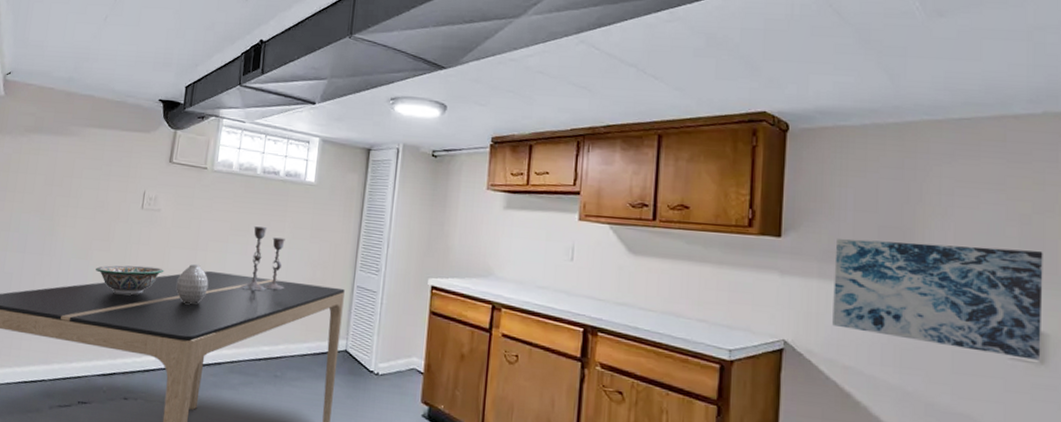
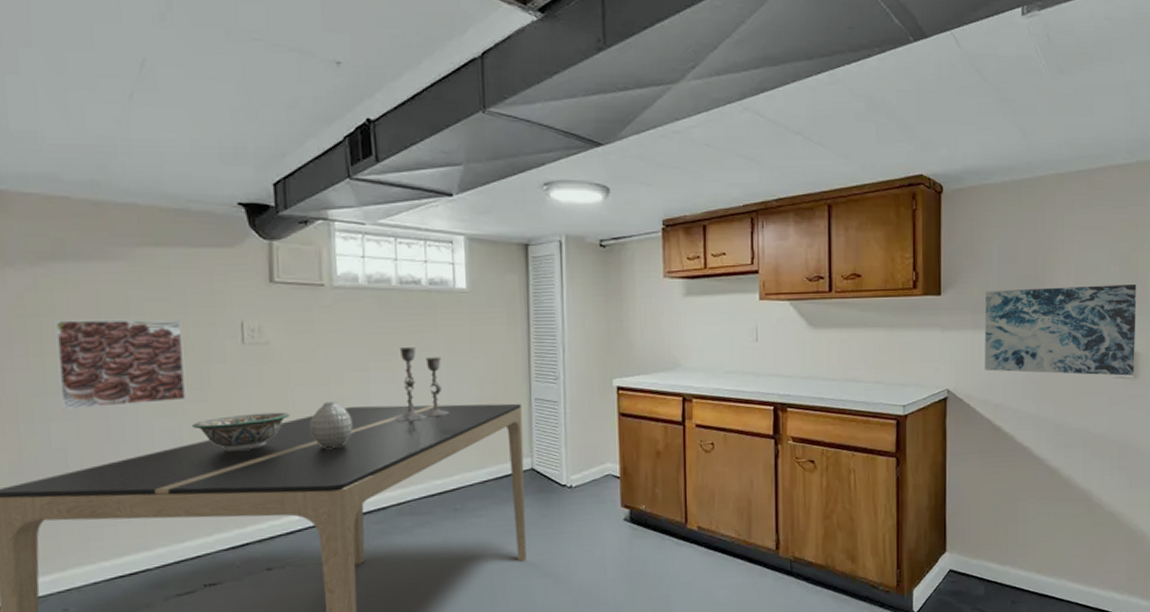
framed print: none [16,177,104,248] -> present [54,319,187,410]

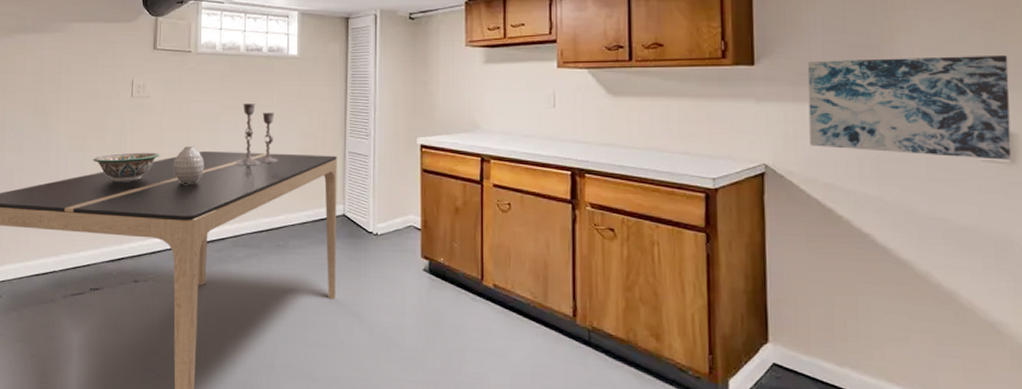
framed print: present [54,319,187,410] -> none [13,76,93,143]

